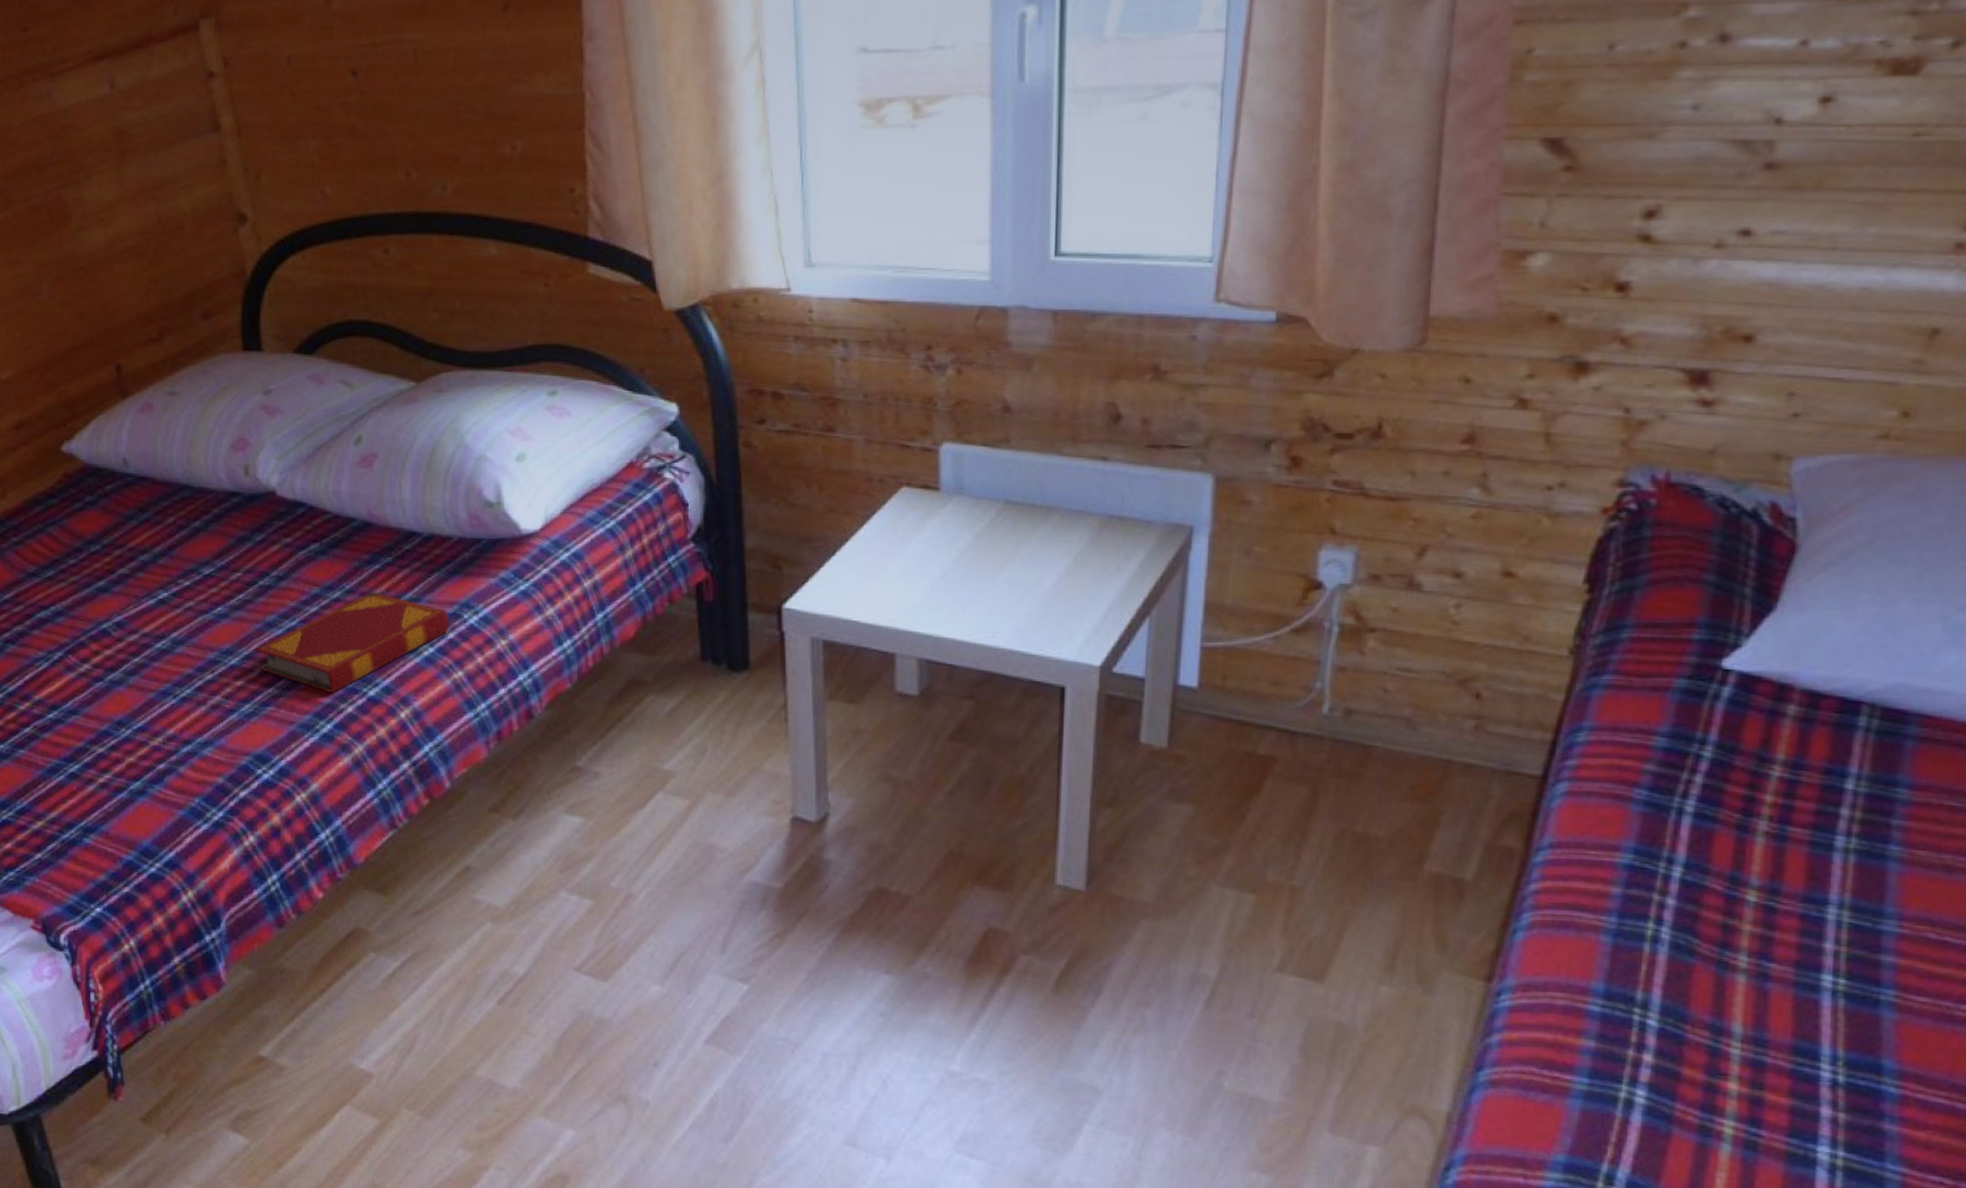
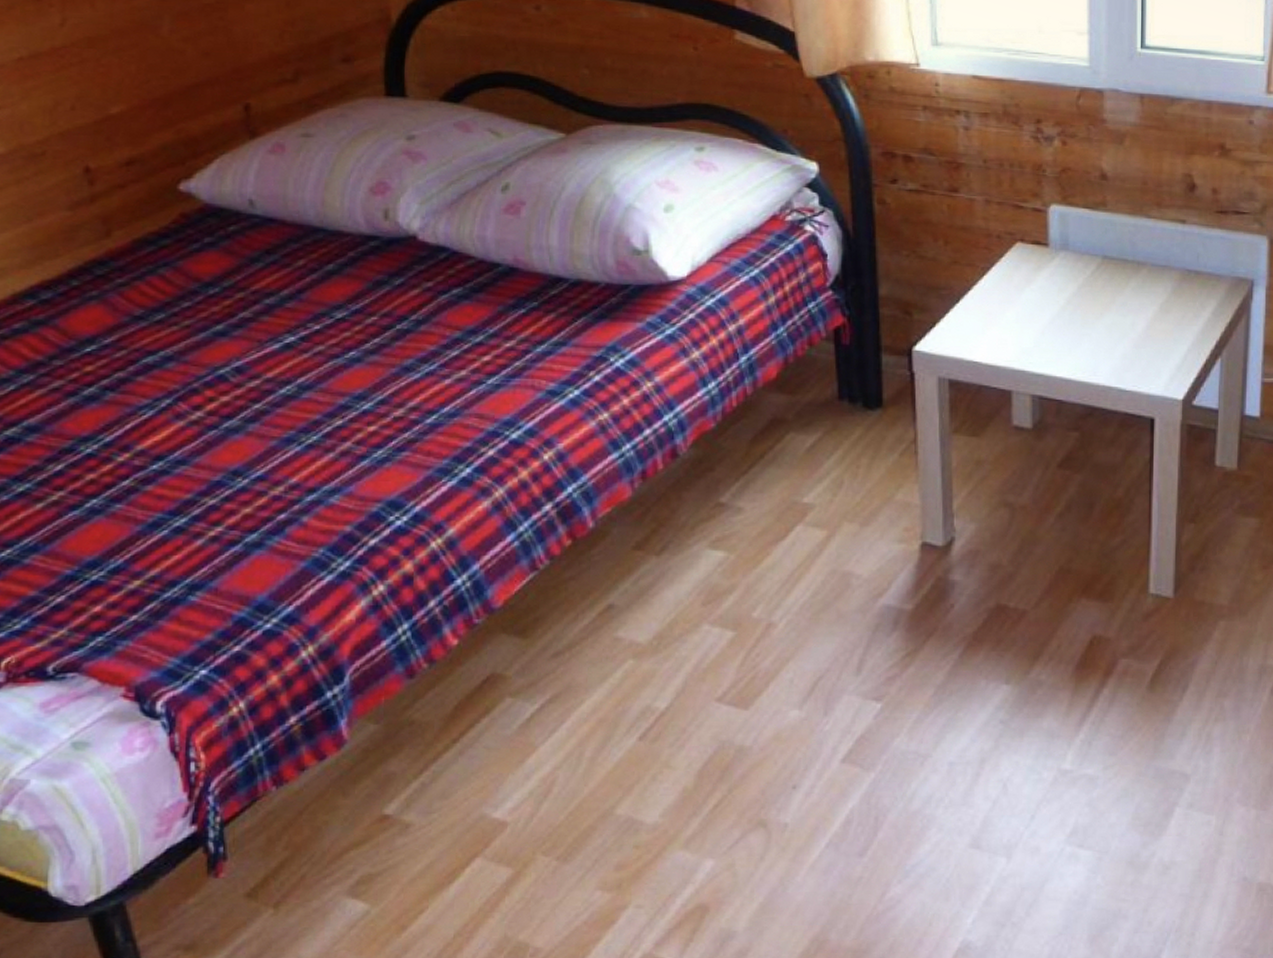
hardback book: present [256,591,449,693] -> none [391,335,595,436]

